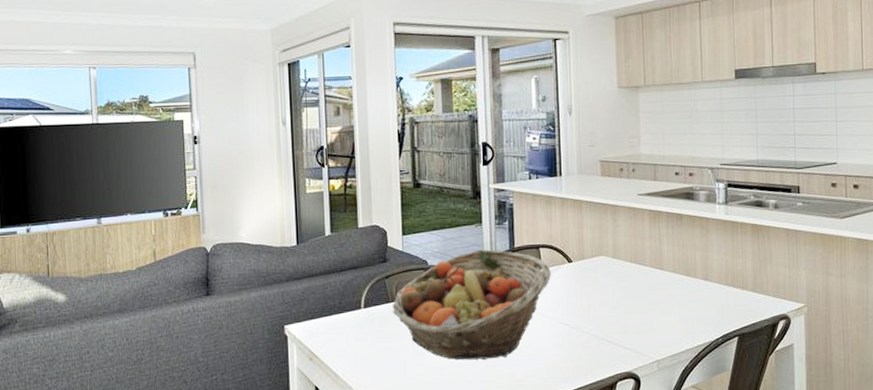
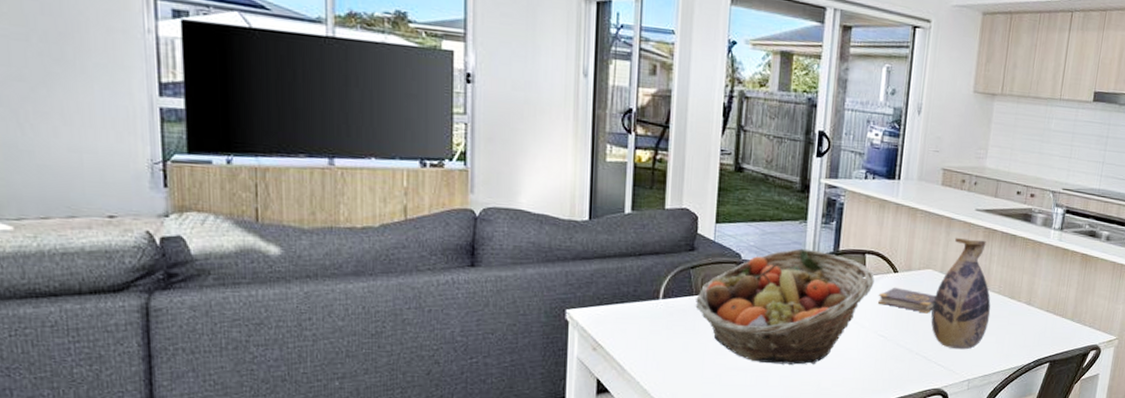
book: none [556,276,613,299] -> present [877,287,936,314]
vase: none [610,222,669,332] -> present [931,238,991,350]

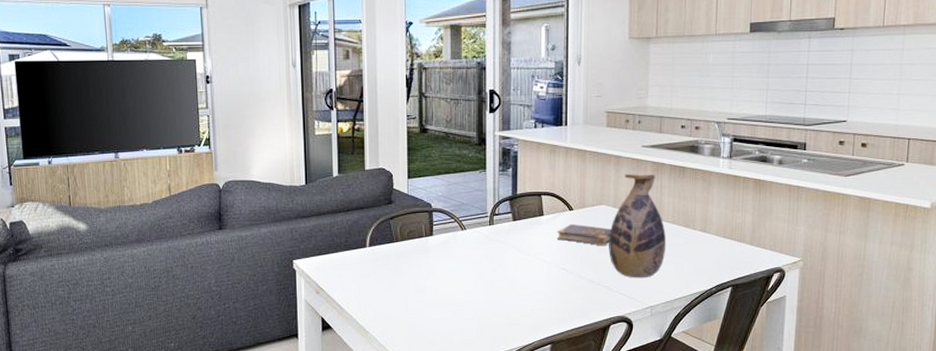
fruit basket: present [695,248,875,365] -> none [397,195,552,299]

